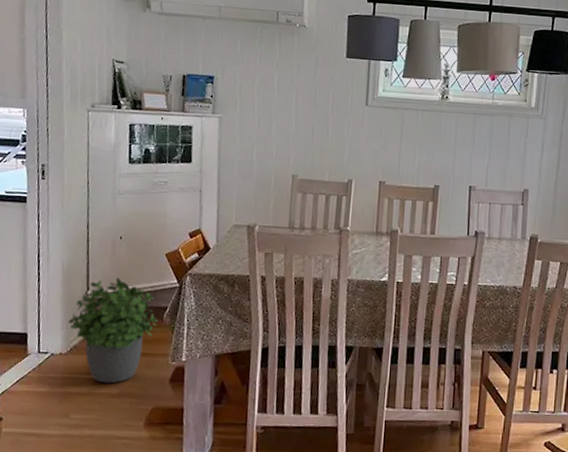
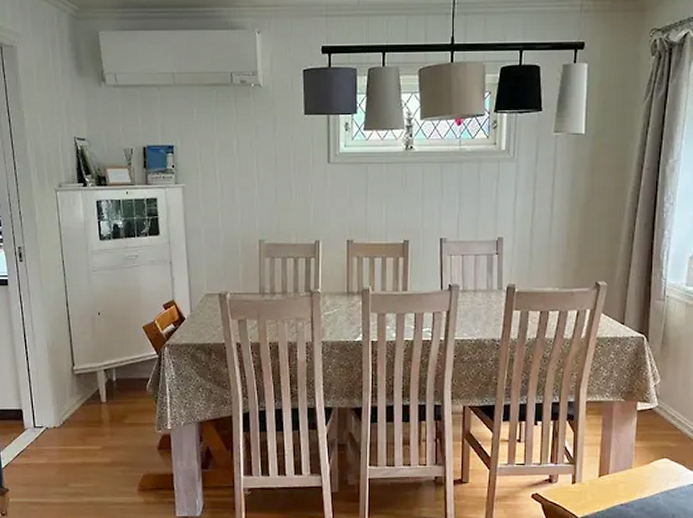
potted plant: present [68,277,159,384] -> none [58,352,142,454]

